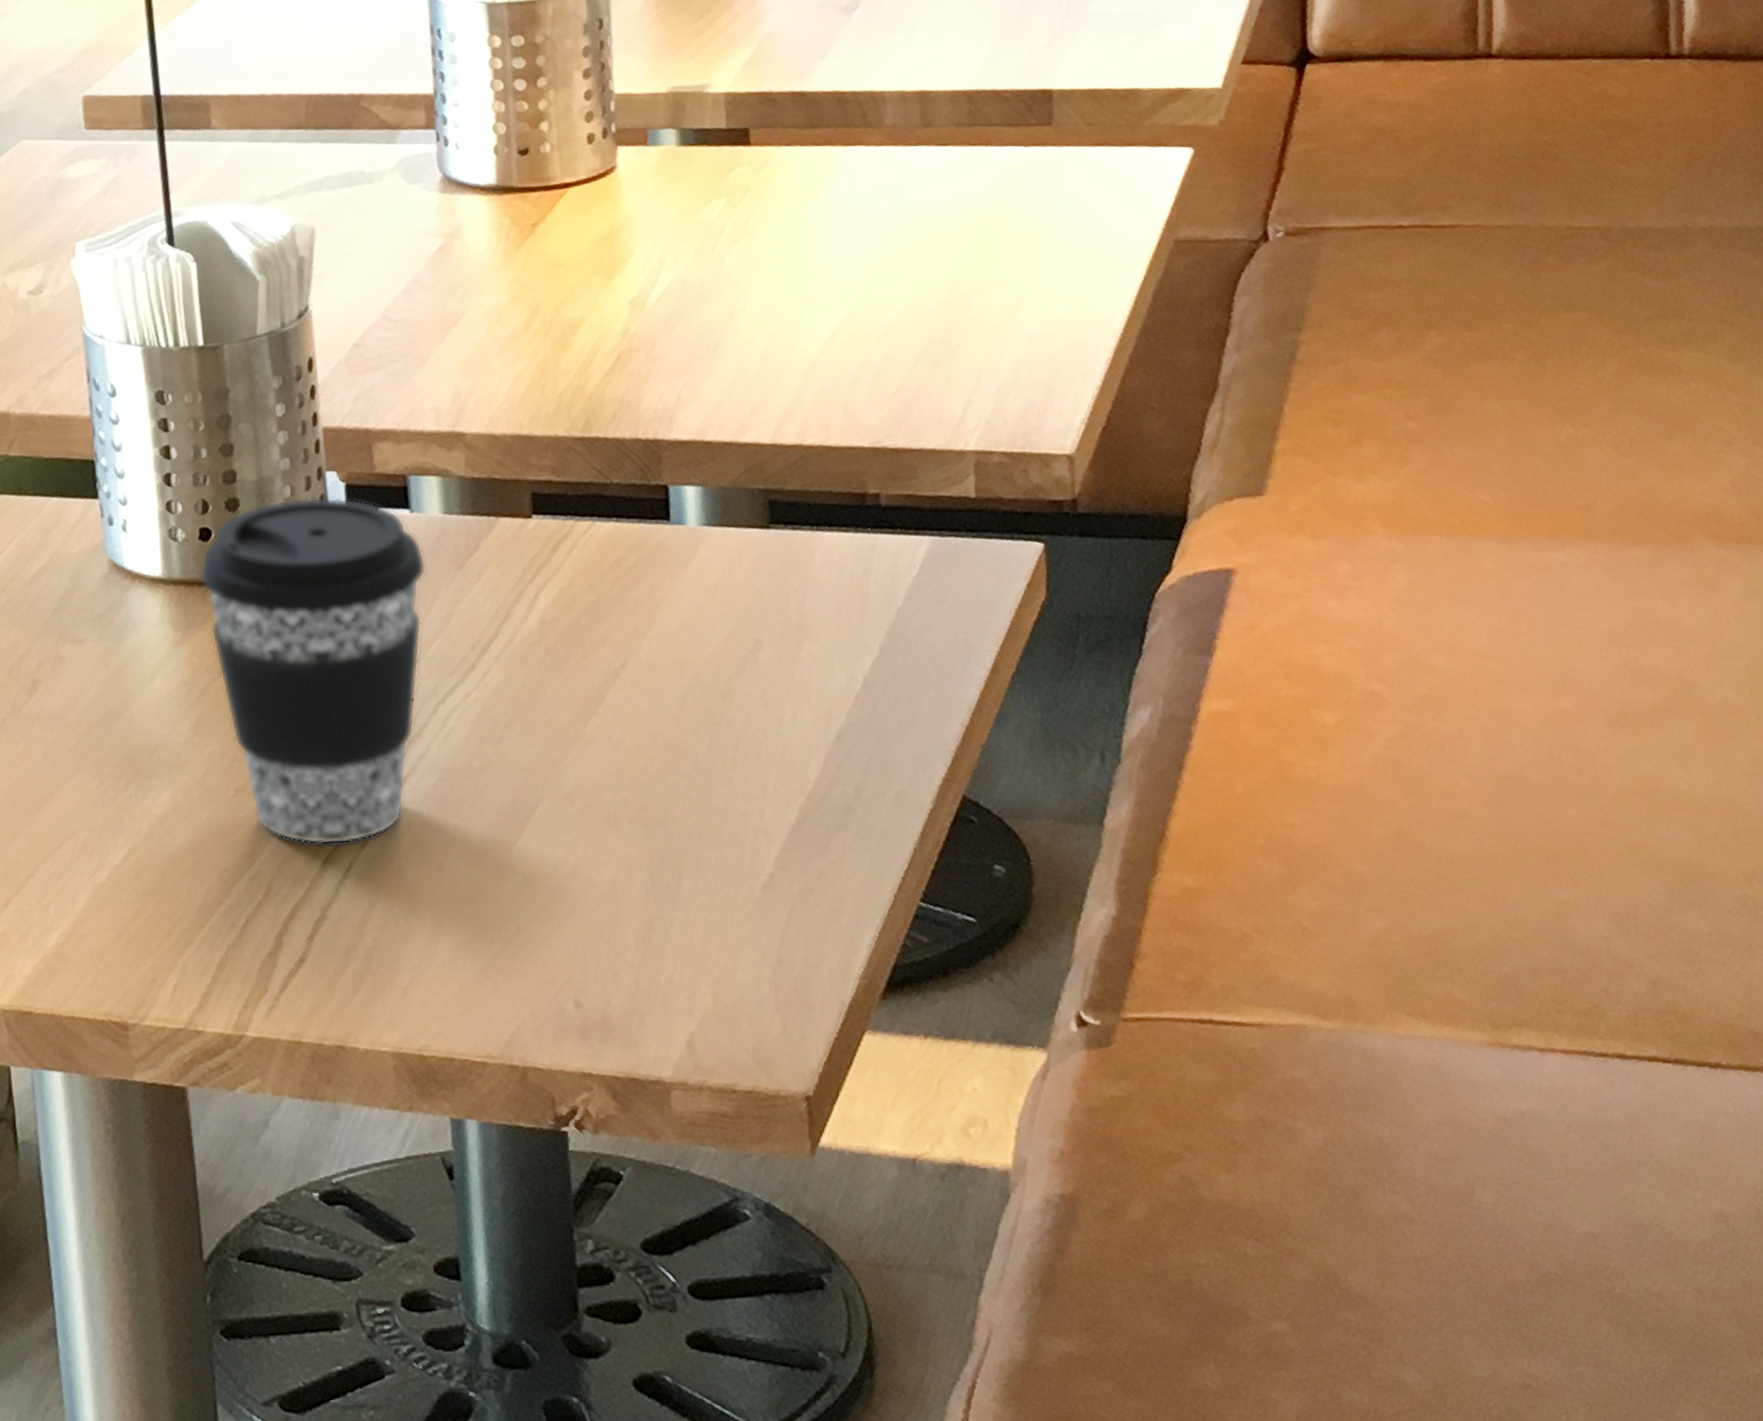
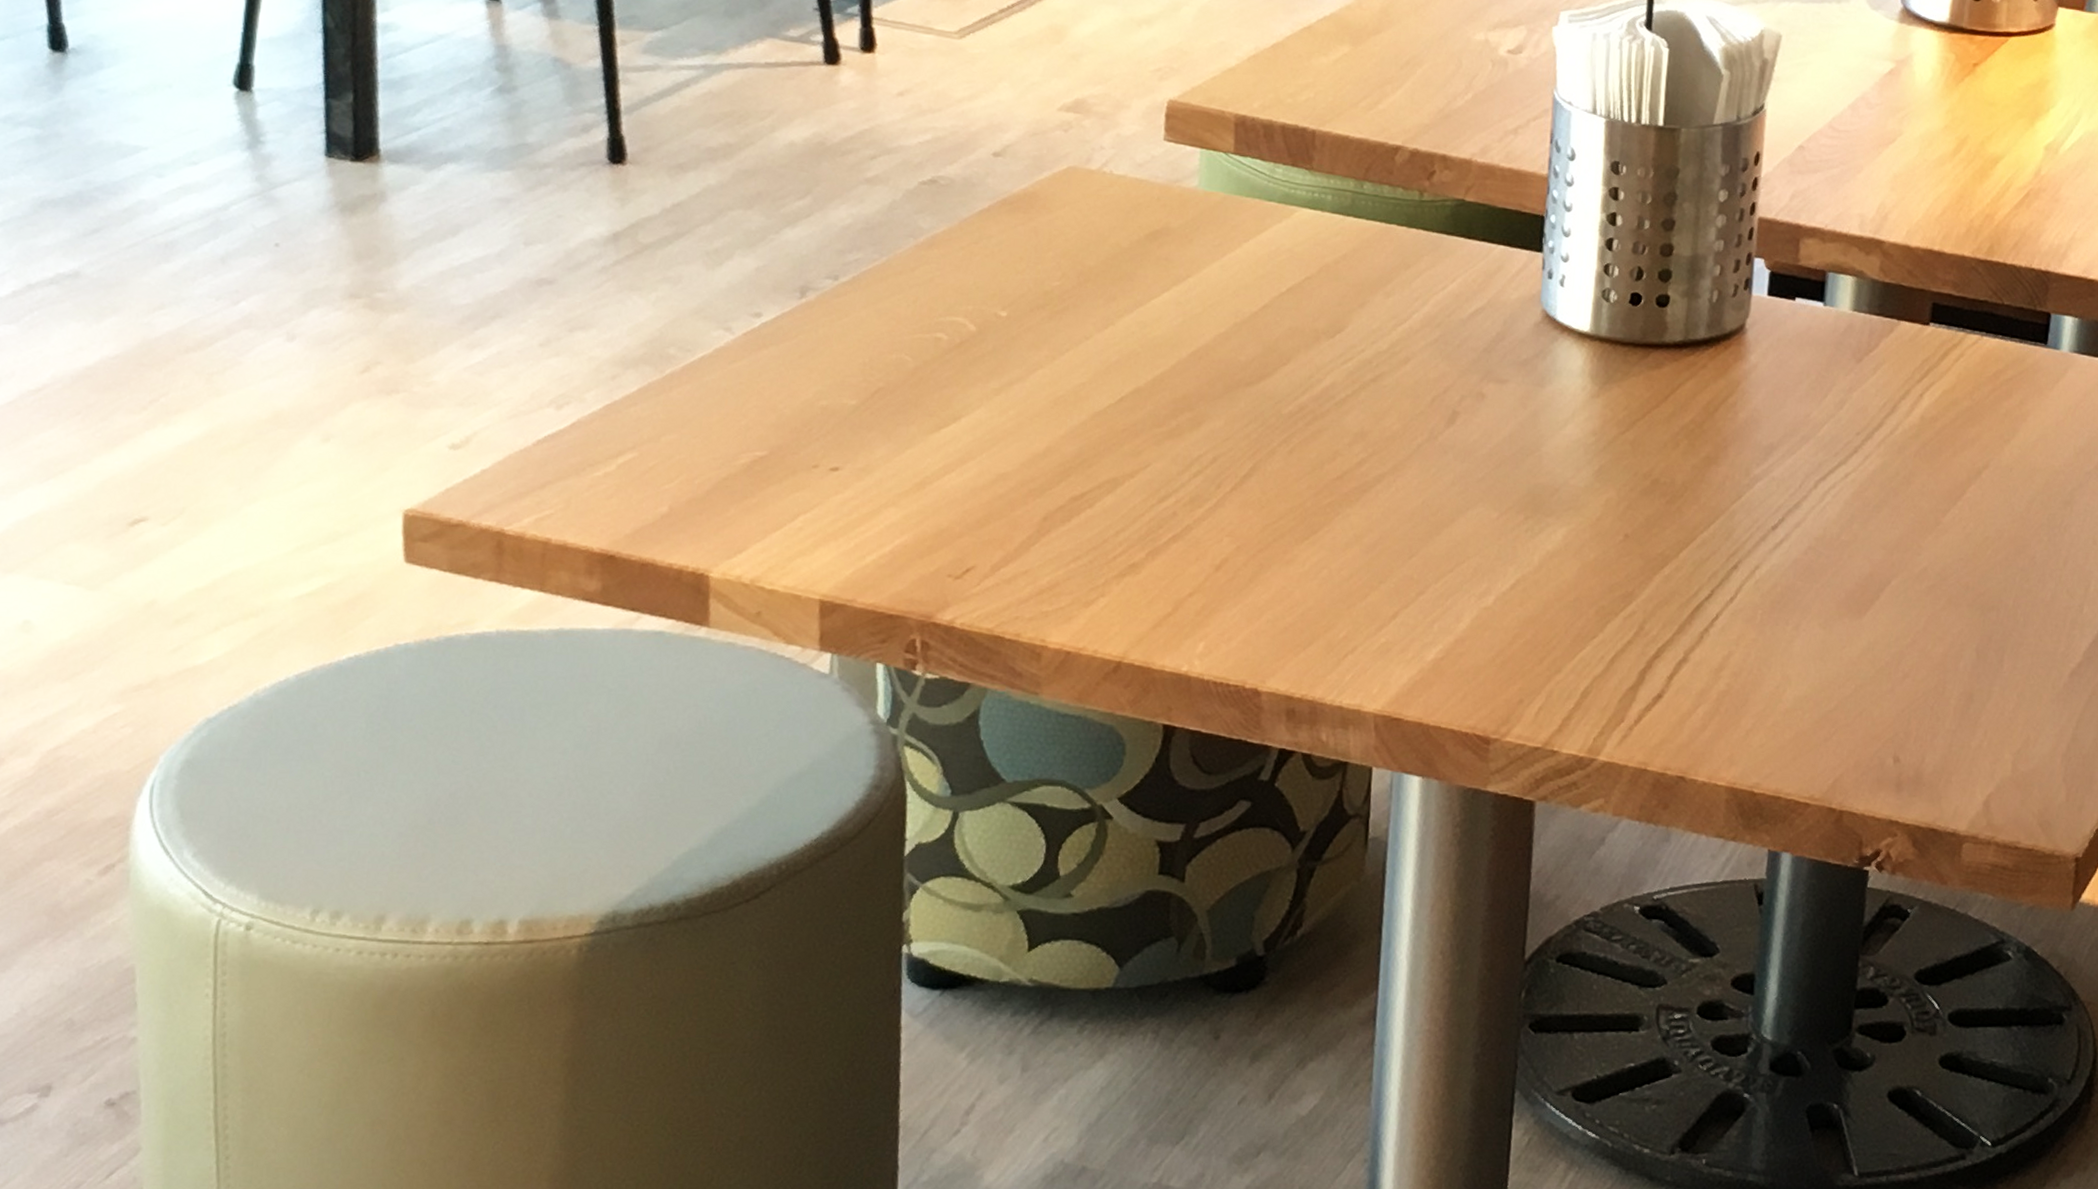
coffee cup: present [200,497,427,845] -> none [1624,277,1830,596]

